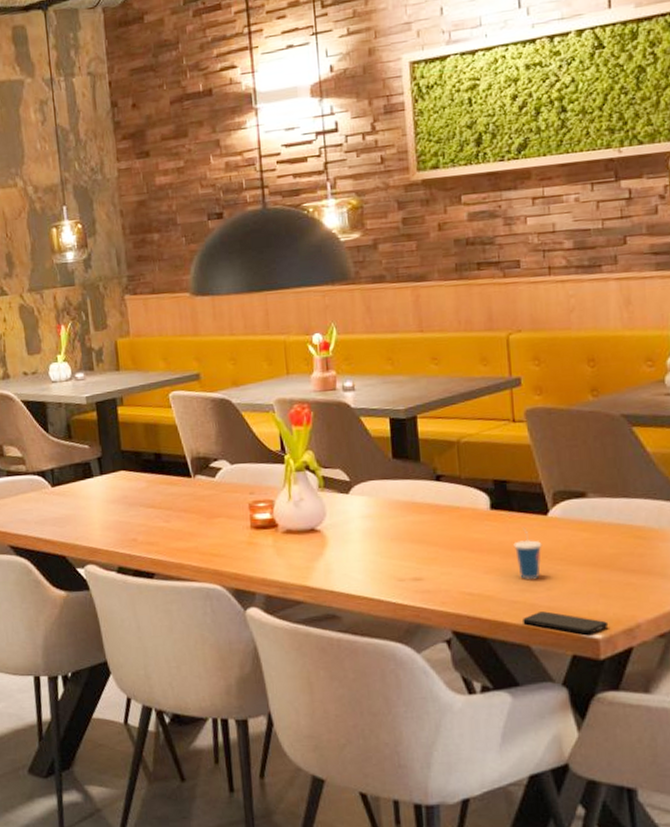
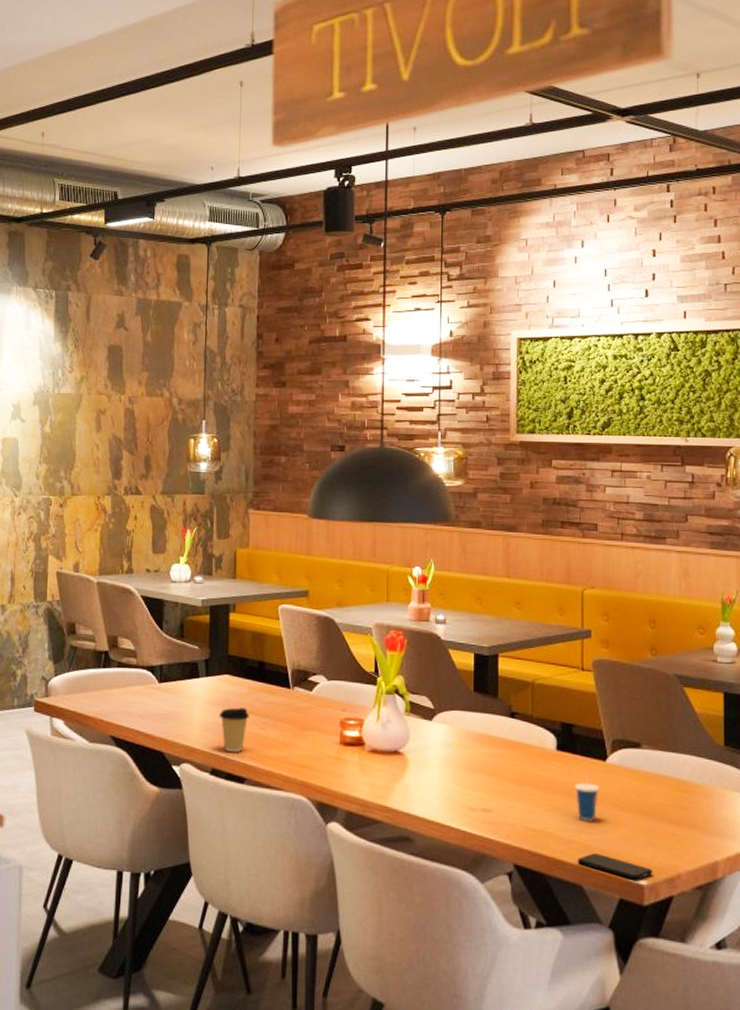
coffee cup: none [118,502,151,549] -> present [219,708,249,753]

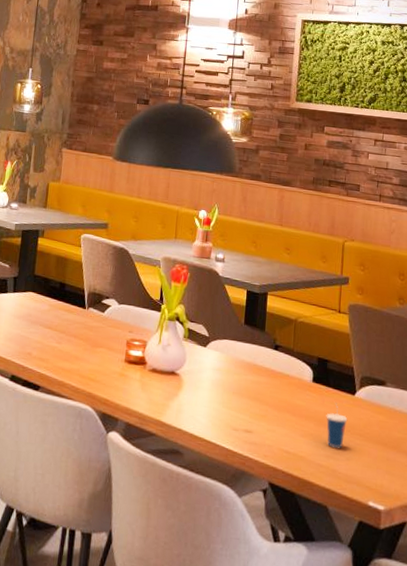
coffee cup: present [219,708,249,753] -> none [21,322,48,363]
smartphone: present [578,853,653,880] -> none [325,477,390,505]

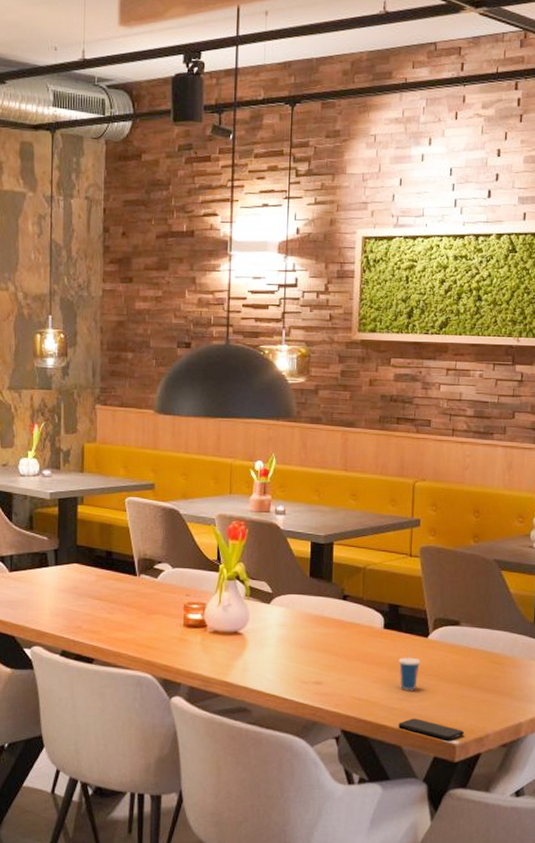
smartphone: none [325,477,390,505] -> present [398,718,465,740]

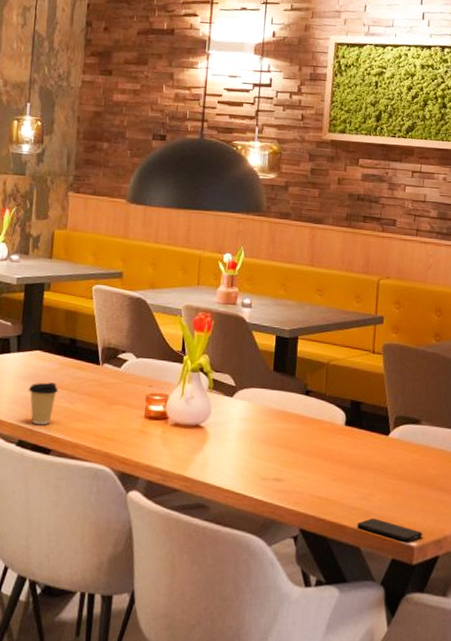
coffee cup: none [68,594,97,636] -> present [28,382,58,426]
cup: present [398,647,421,690] -> none [359,444,381,489]

